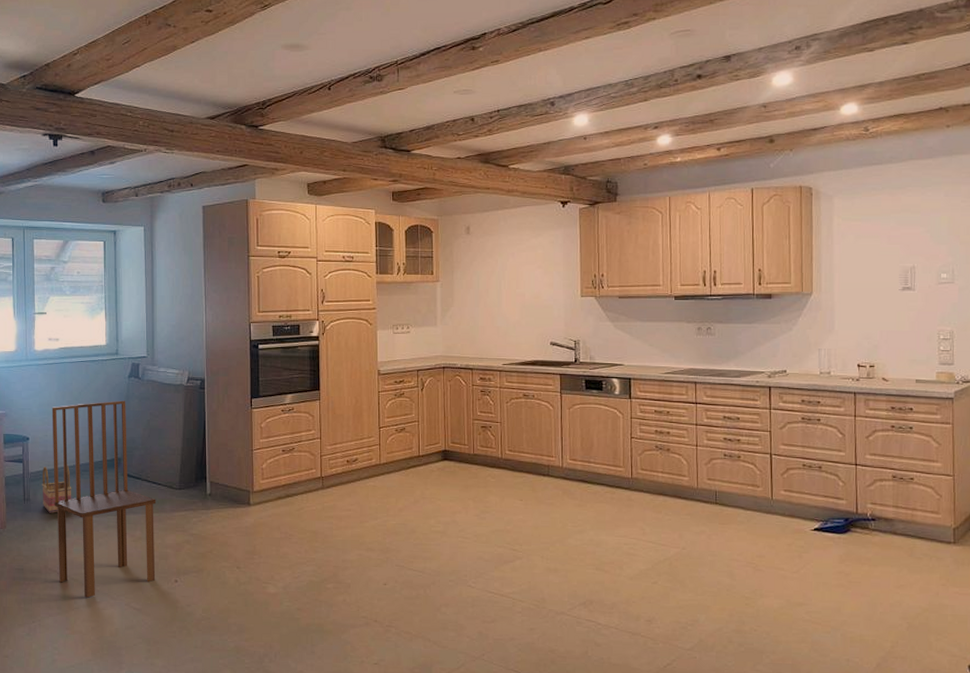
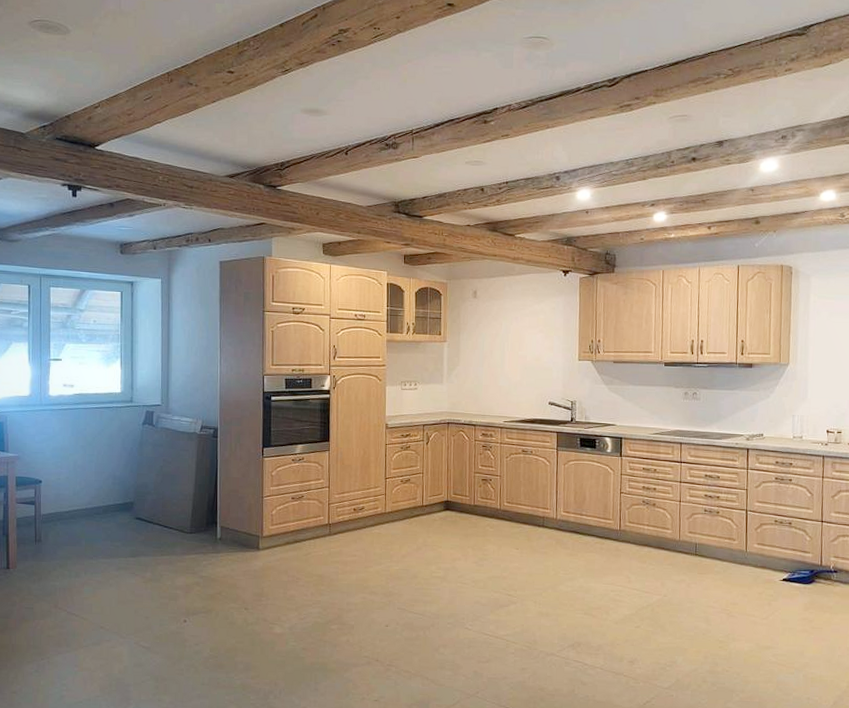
basket: present [42,465,72,513] -> none [53,508,84,554]
dining chair: present [51,400,156,598] -> none [65,446,168,636]

